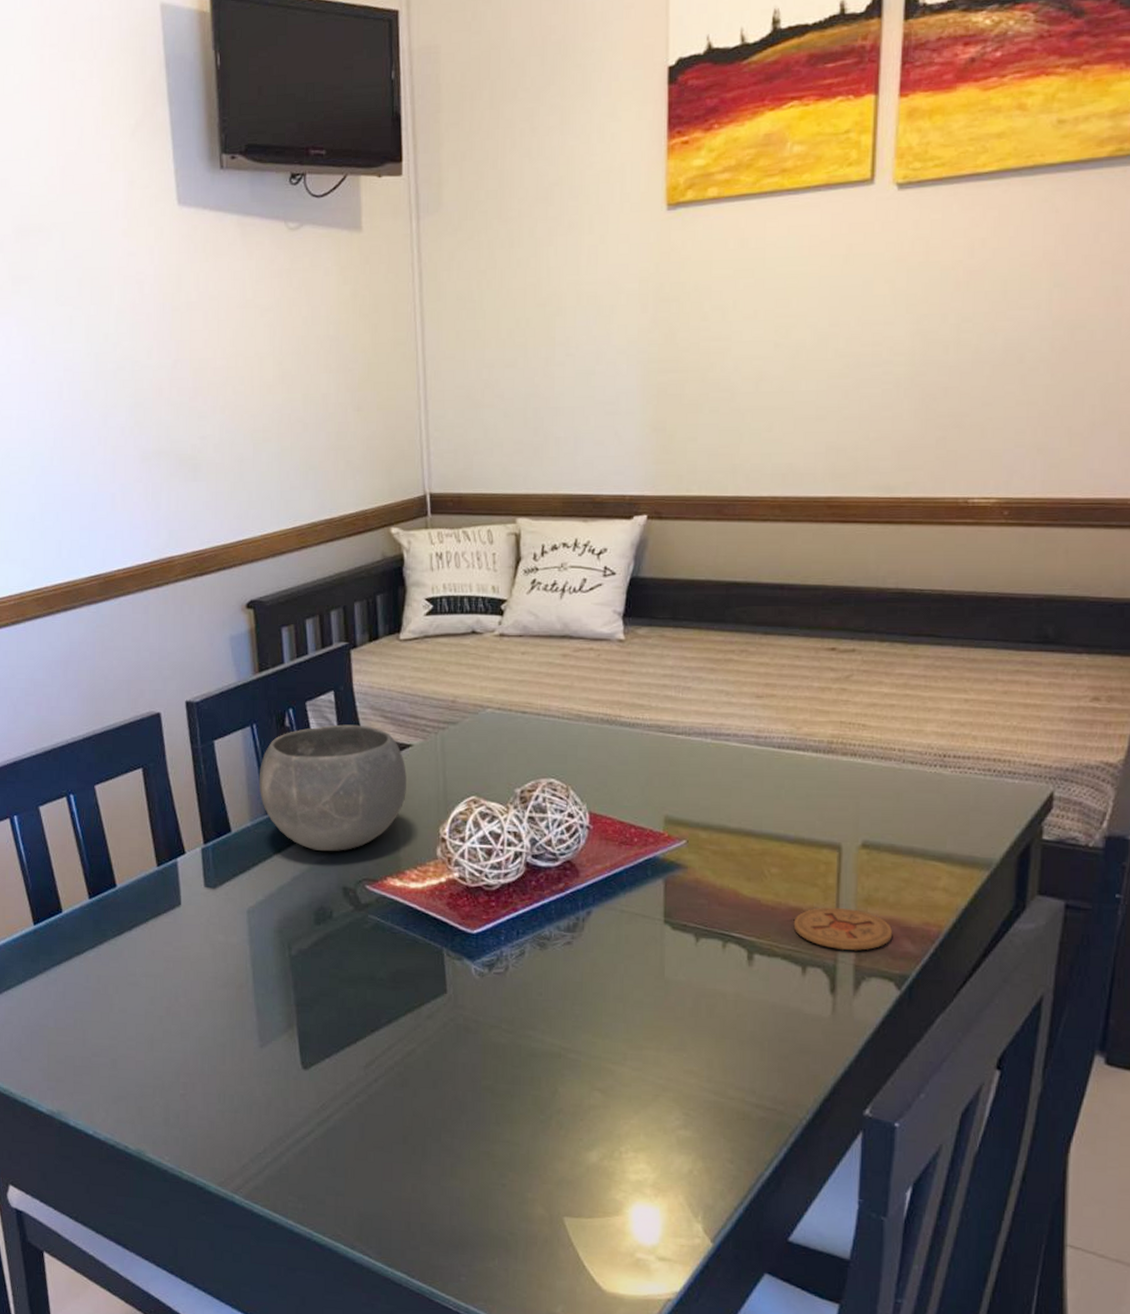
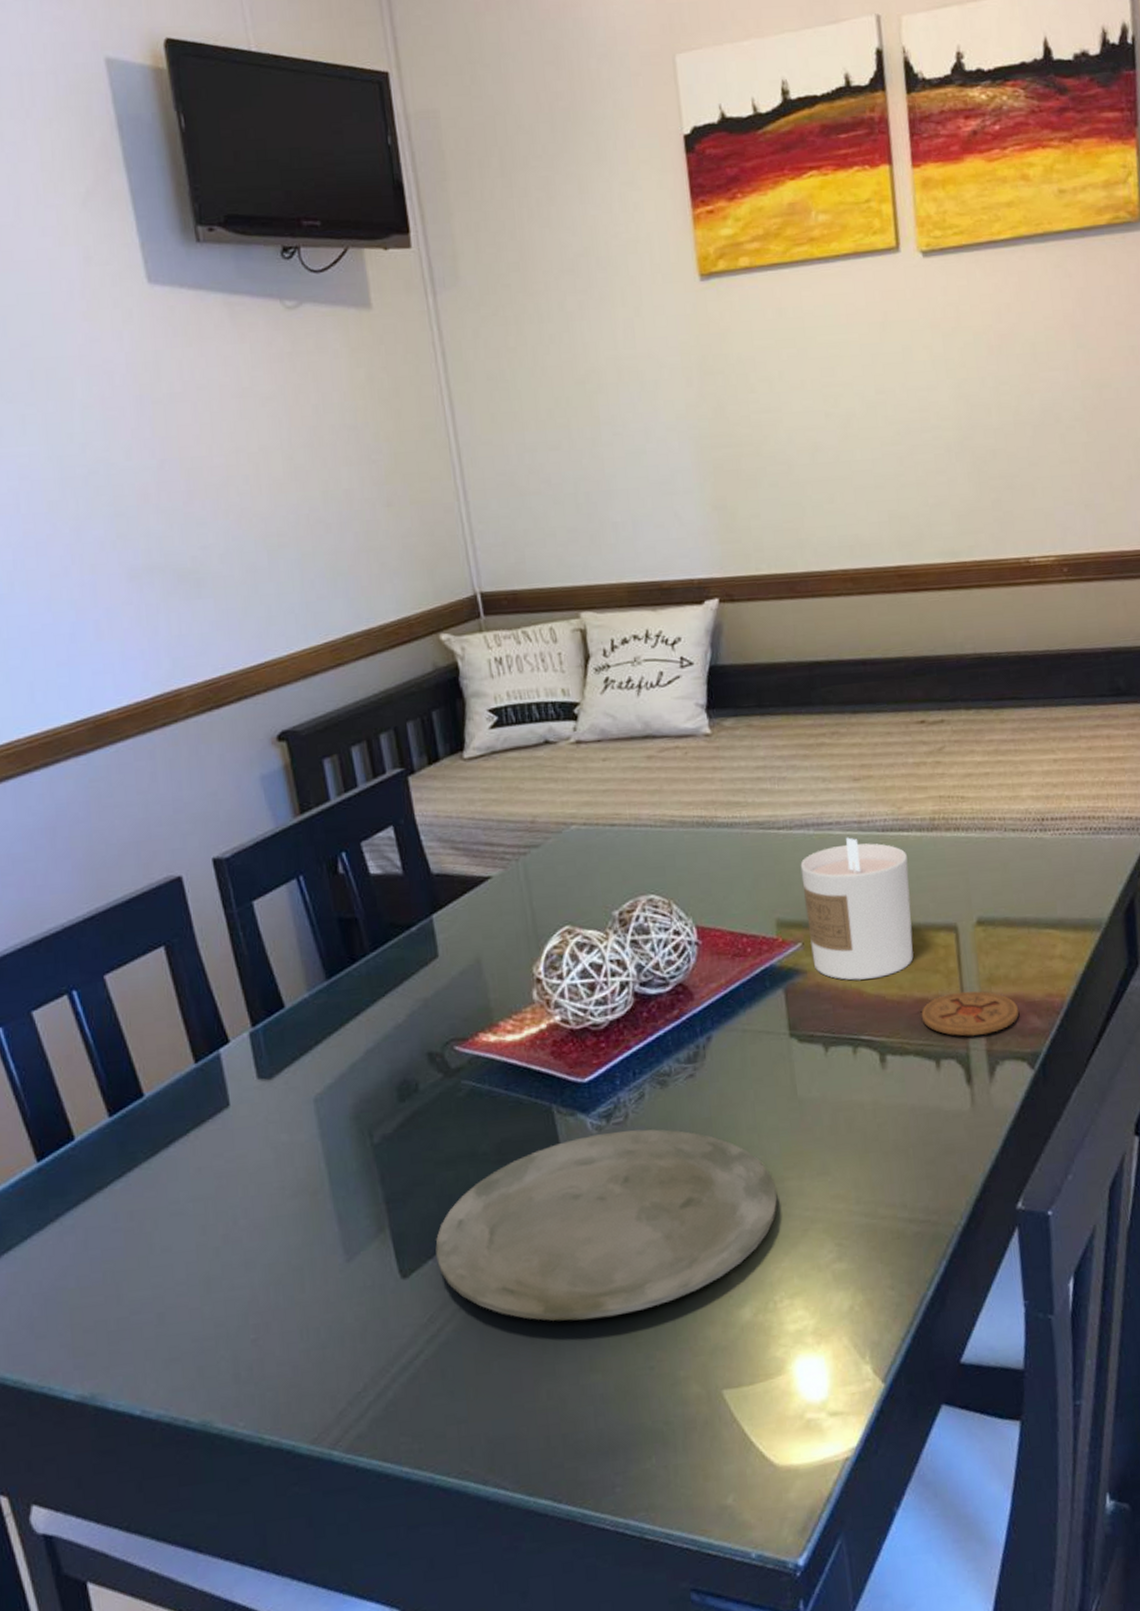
bowl: present [258,724,407,852] -> none [312,861,490,1015]
plate: none [333,979,634,1136] -> present [435,1129,777,1321]
candle: none [694,749,800,883] -> present [800,837,914,981]

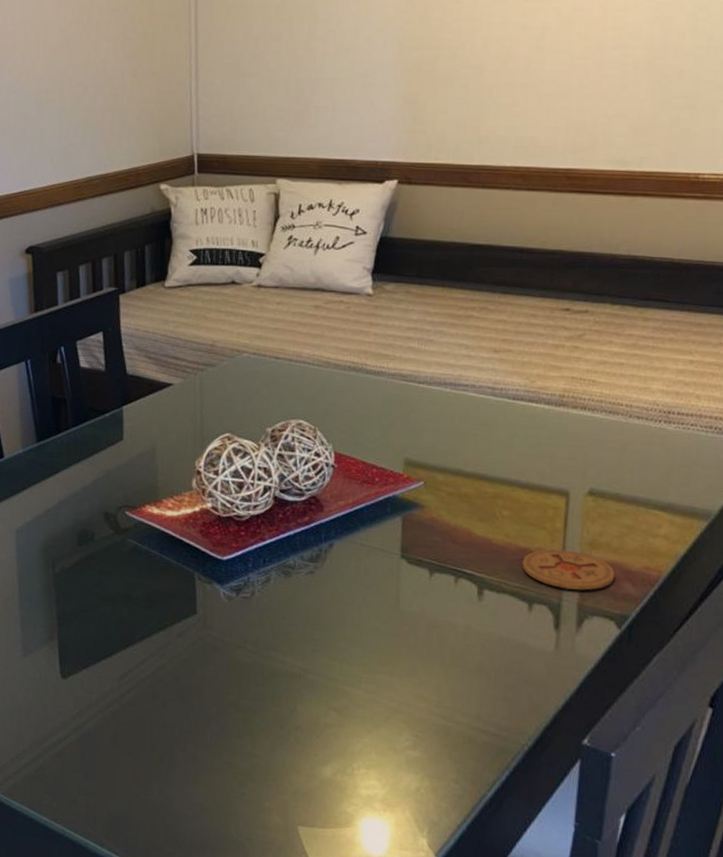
plate: present [435,1129,777,1321] -> none [89,602,368,748]
candle: present [800,837,914,981] -> none [431,399,532,524]

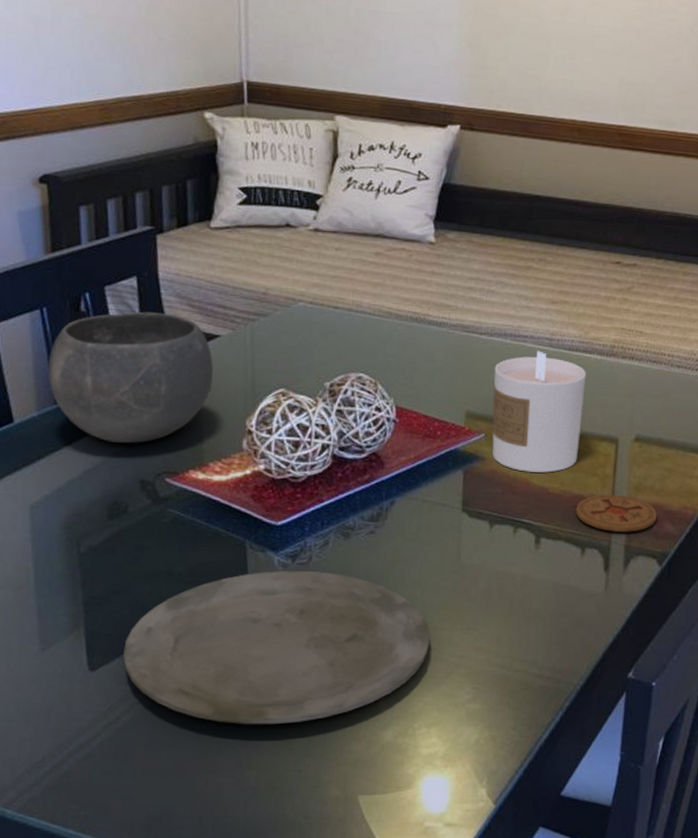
bowl: none [30,363,167,480] -> present [47,312,213,444]
plate: none [89,602,368,748] -> present [123,571,430,725]
candle: none [431,399,532,524] -> present [492,350,586,473]

